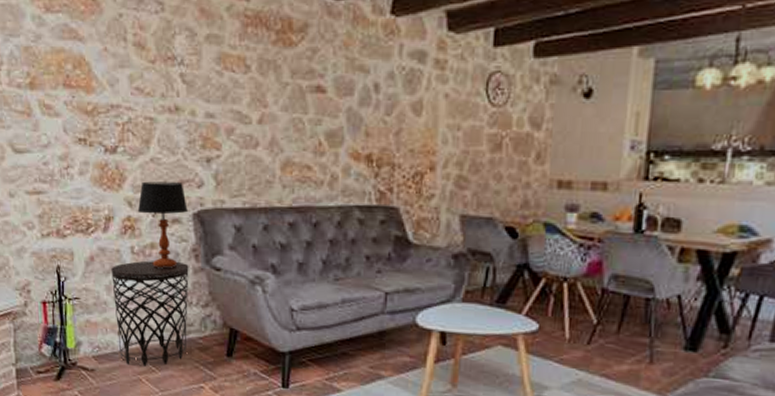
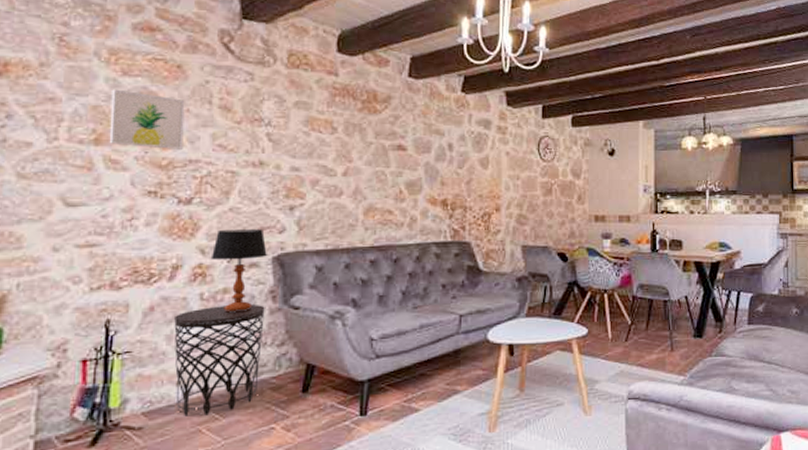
wall art: none [38,28,104,93] -> present [109,89,185,149]

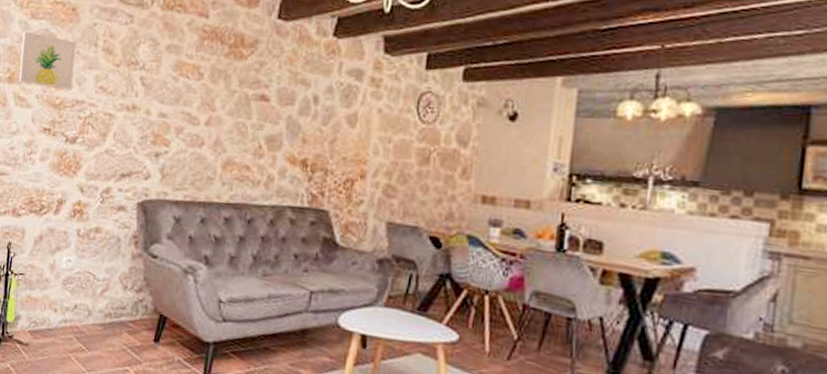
side table: present [174,305,265,417] -> none [54,243,128,345]
table lamp: present [210,229,267,313] -> none [87,170,133,253]

